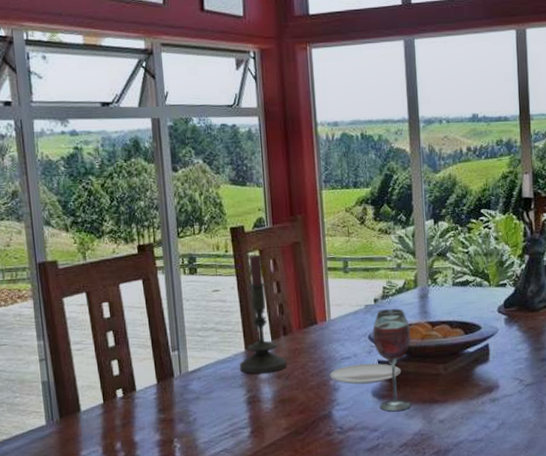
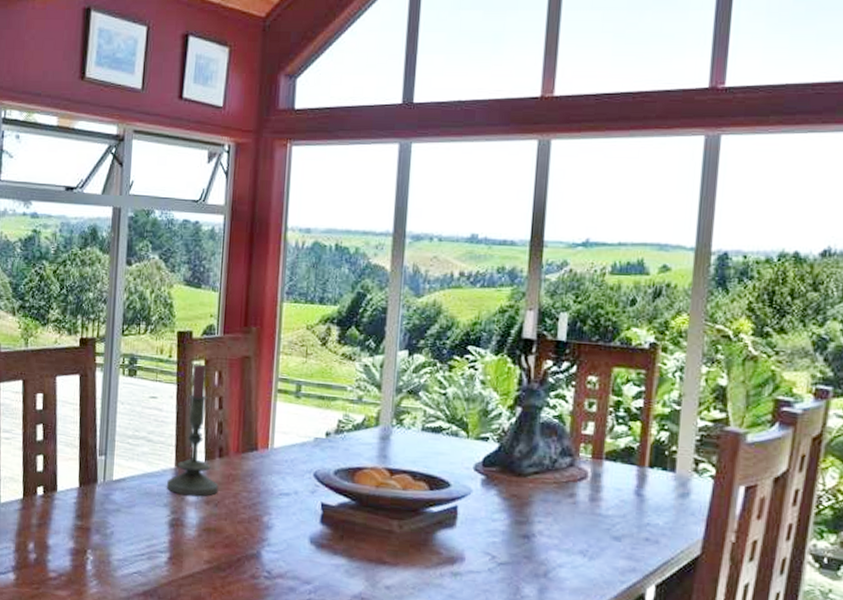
plate: present [330,363,402,384] -> none [264,503,348,529]
wineglass: present [372,308,412,411] -> none [316,445,365,566]

